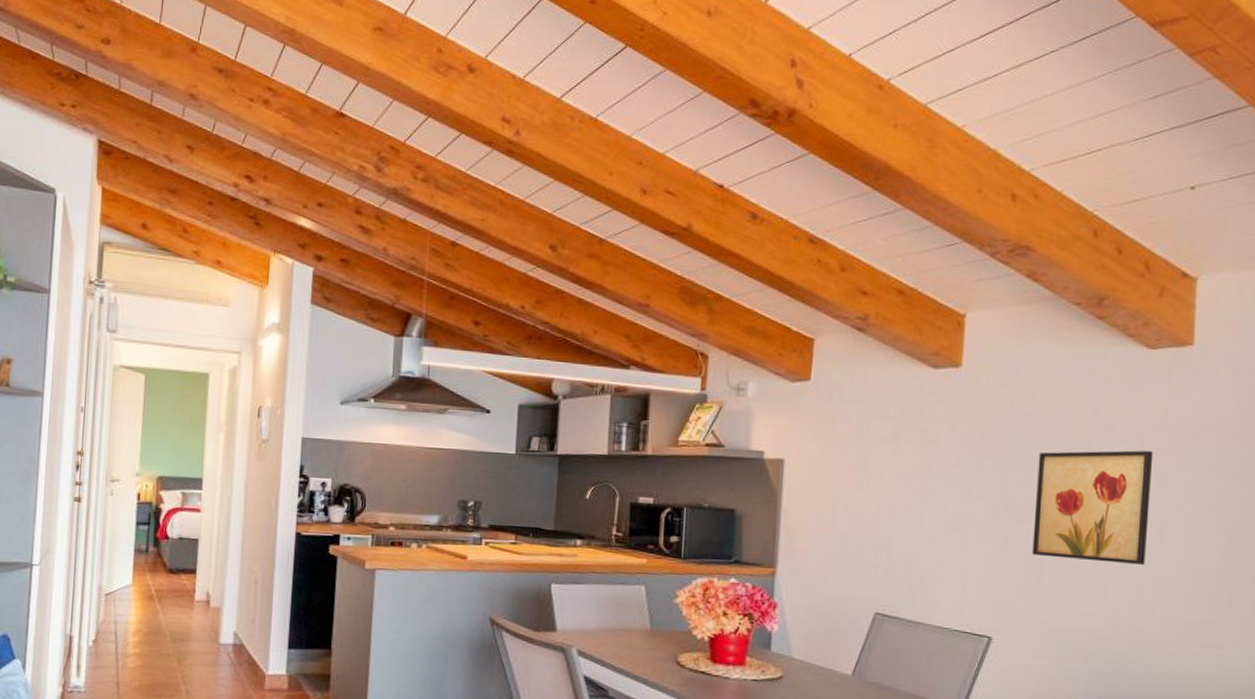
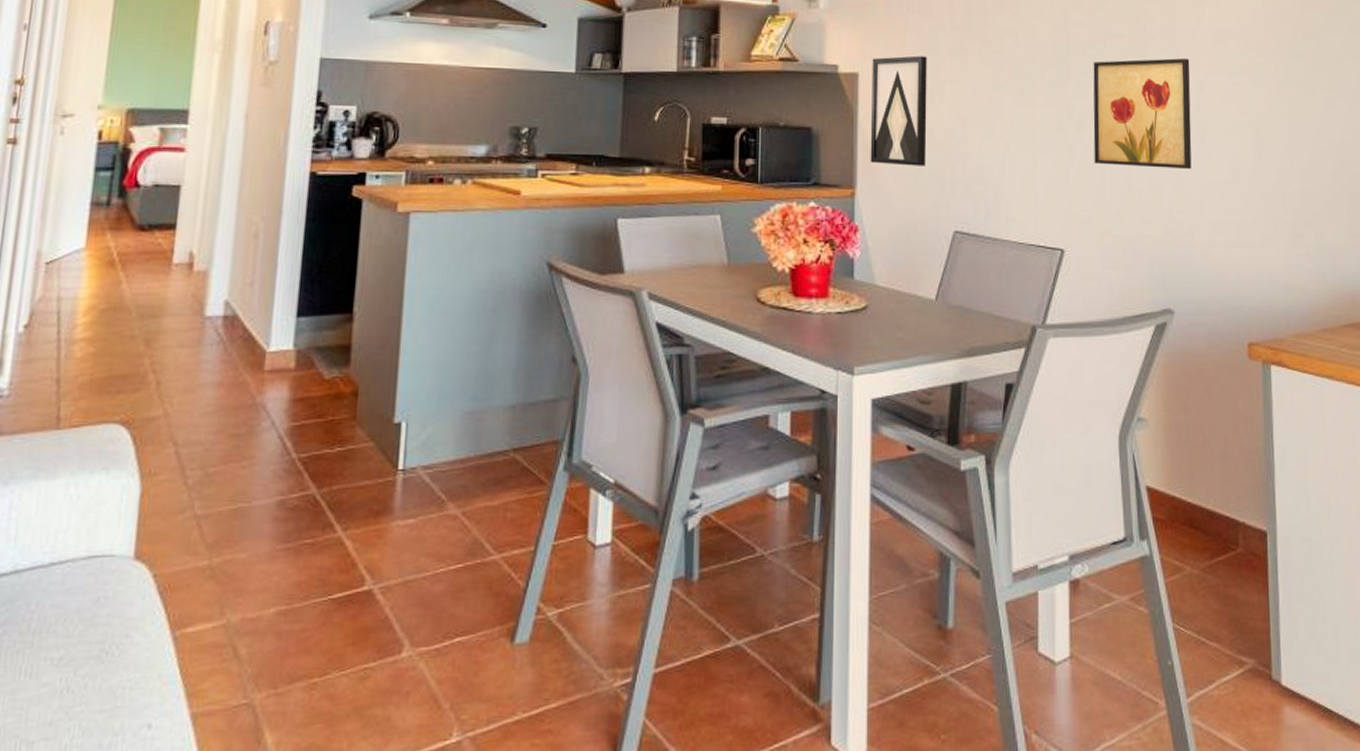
wall art: none [792,443,856,550] -> present [870,55,927,166]

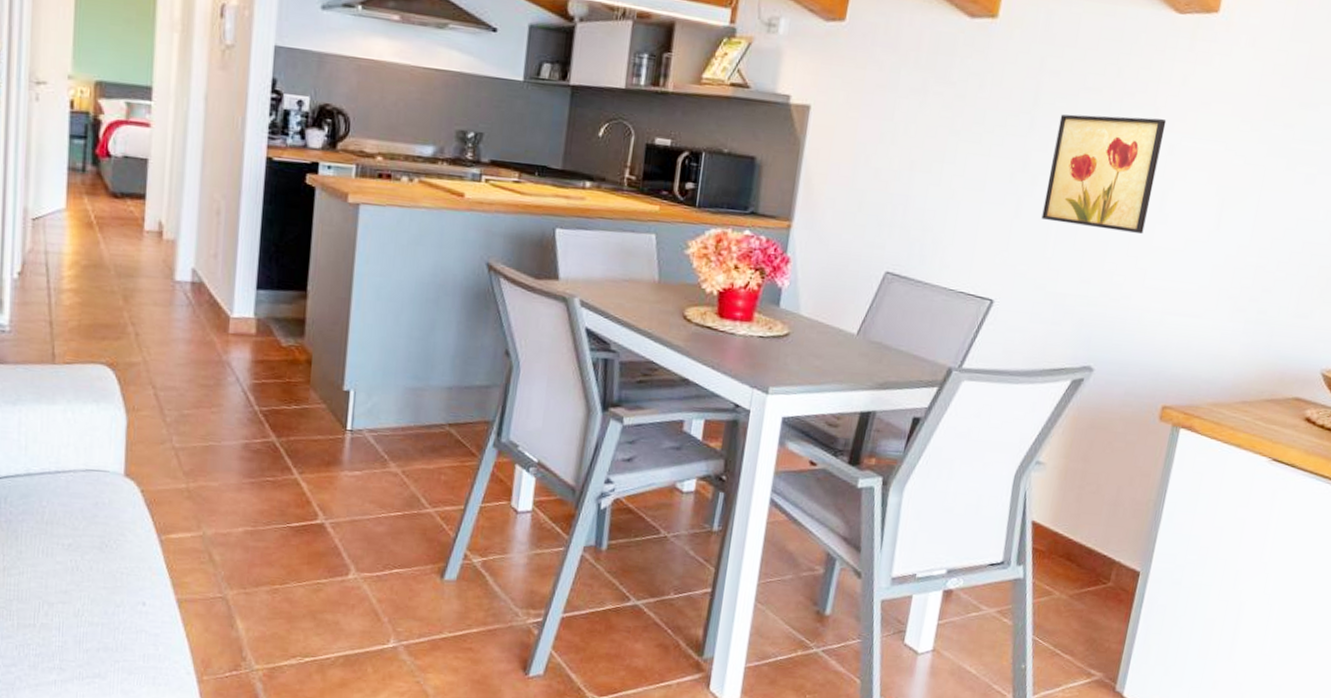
wall art: present [870,55,927,166] -> none [810,91,885,206]

